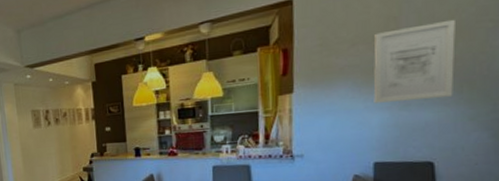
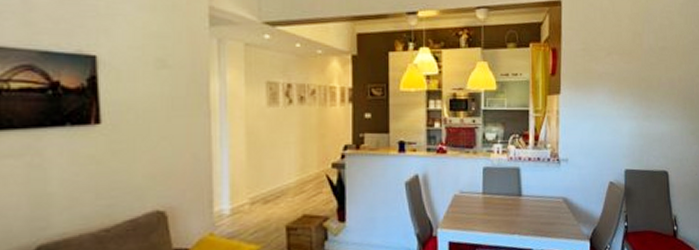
wall art: present [373,19,456,104] -> none [624,43,681,112]

